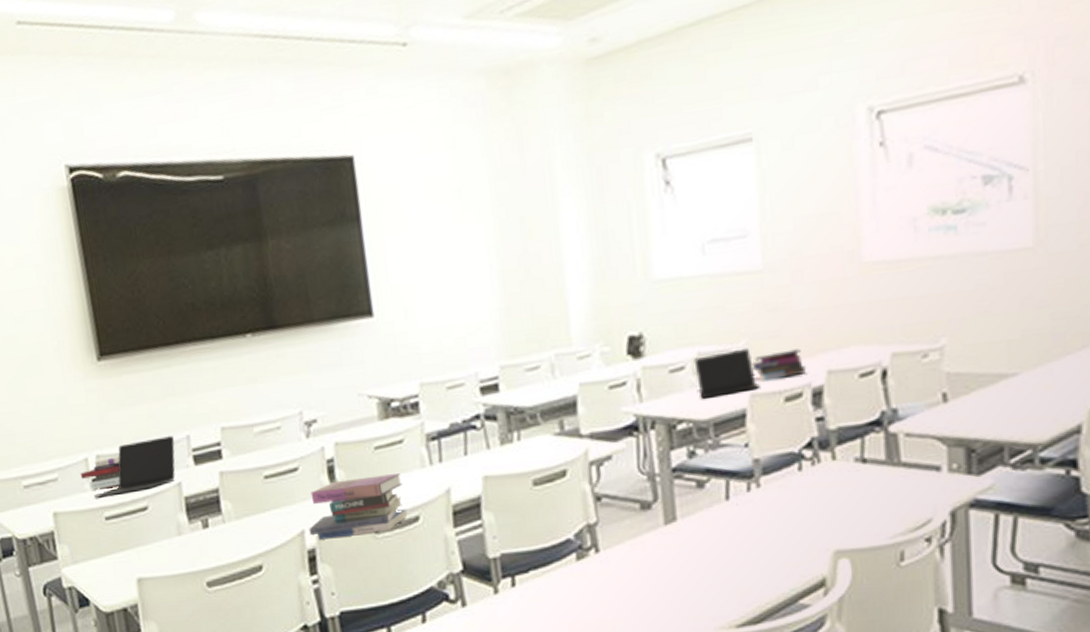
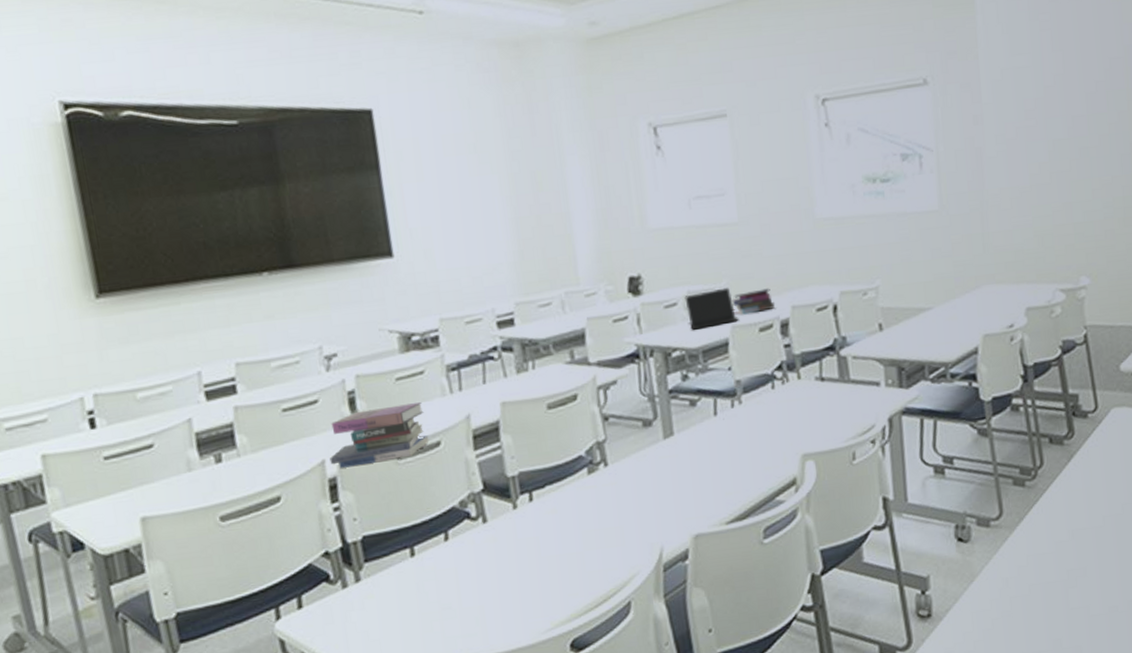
books: present [80,455,121,491] -> none [74,393,122,430]
laptop: present [93,436,176,498] -> none [90,372,185,438]

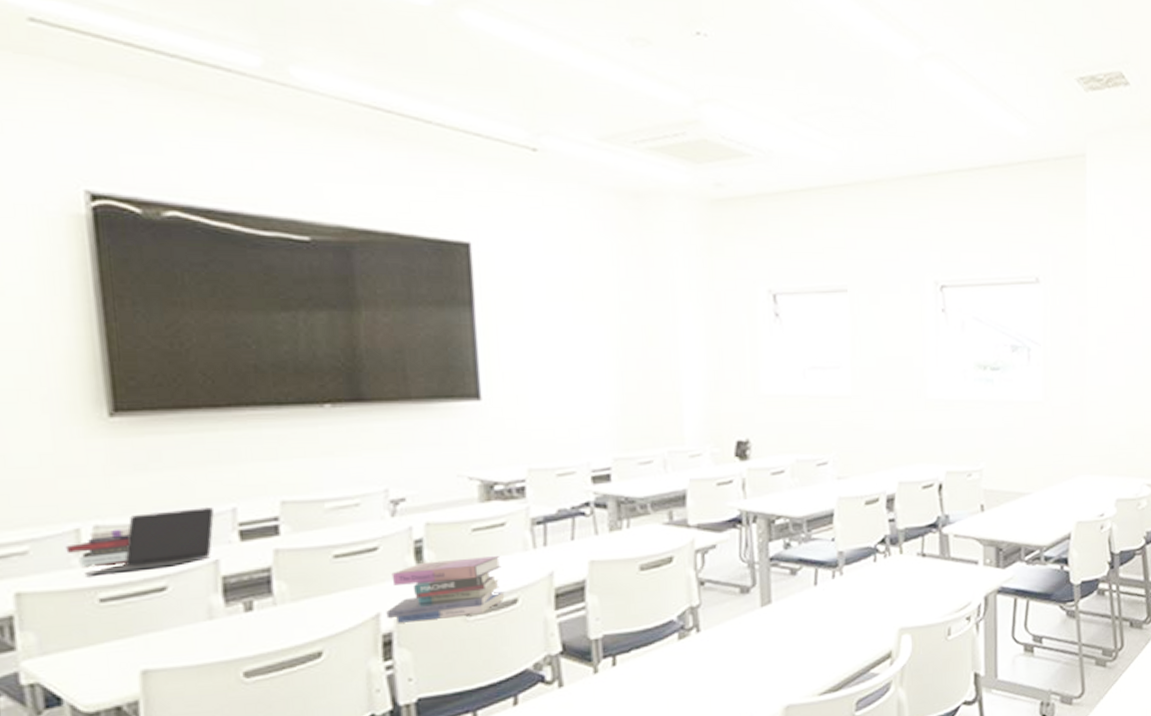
books: none [74,393,122,430] -> present [65,526,131,567]
laptop: none [90,372,185,438] -> present [84,507,214,576]
laptop: present [684,287,739,330] -> none [792,459,846,499]
books: present [732,288,775,315] -> none [840,462,882,487]

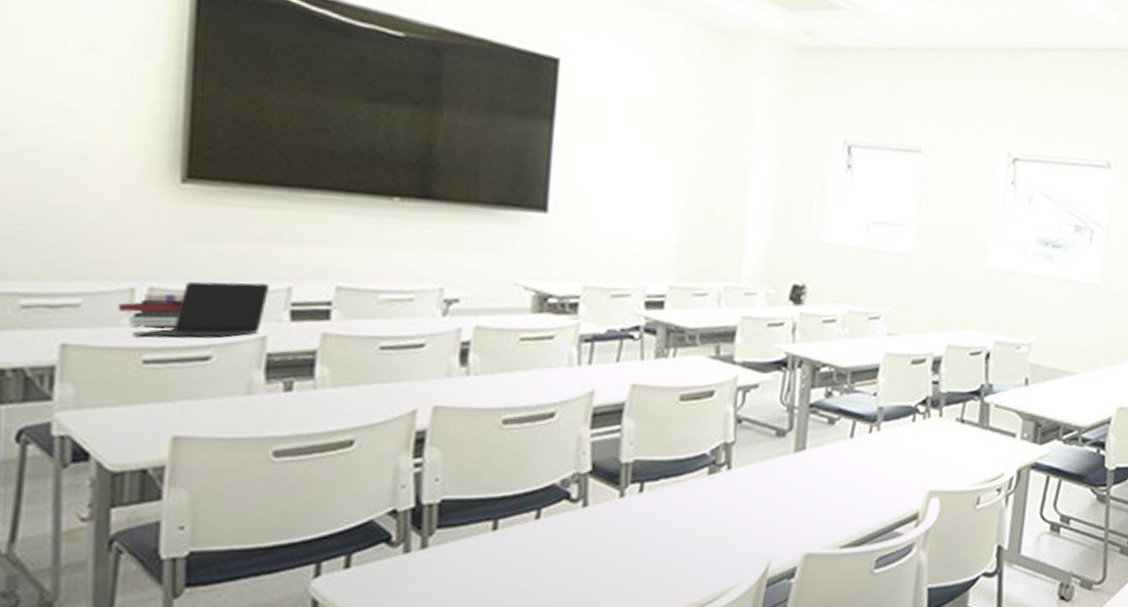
books: present [386,556,505,623] -> none [423,364,544,424]

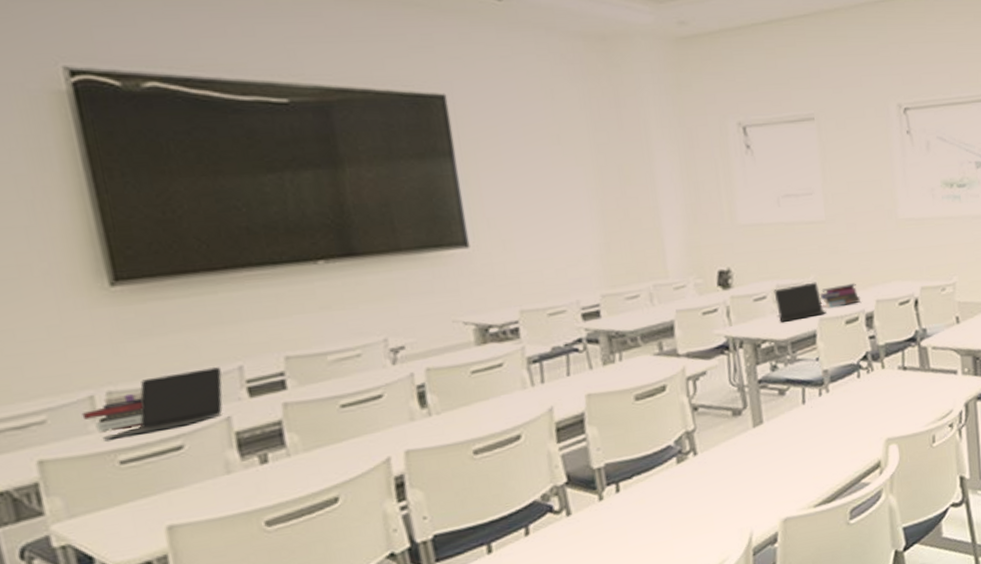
laptop: none [844,313,894,351] -> present [773,282,826,322]
books: none [890,322,931,345] -> present [819,283,860,308]

